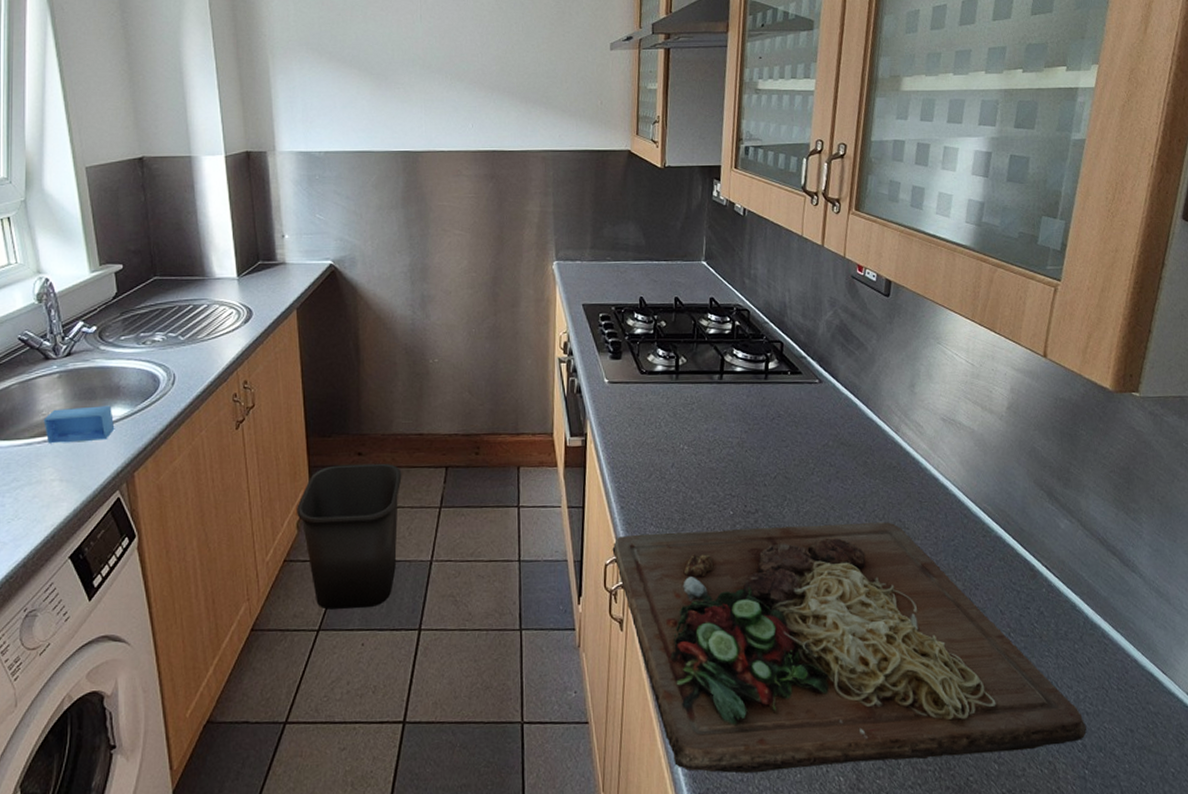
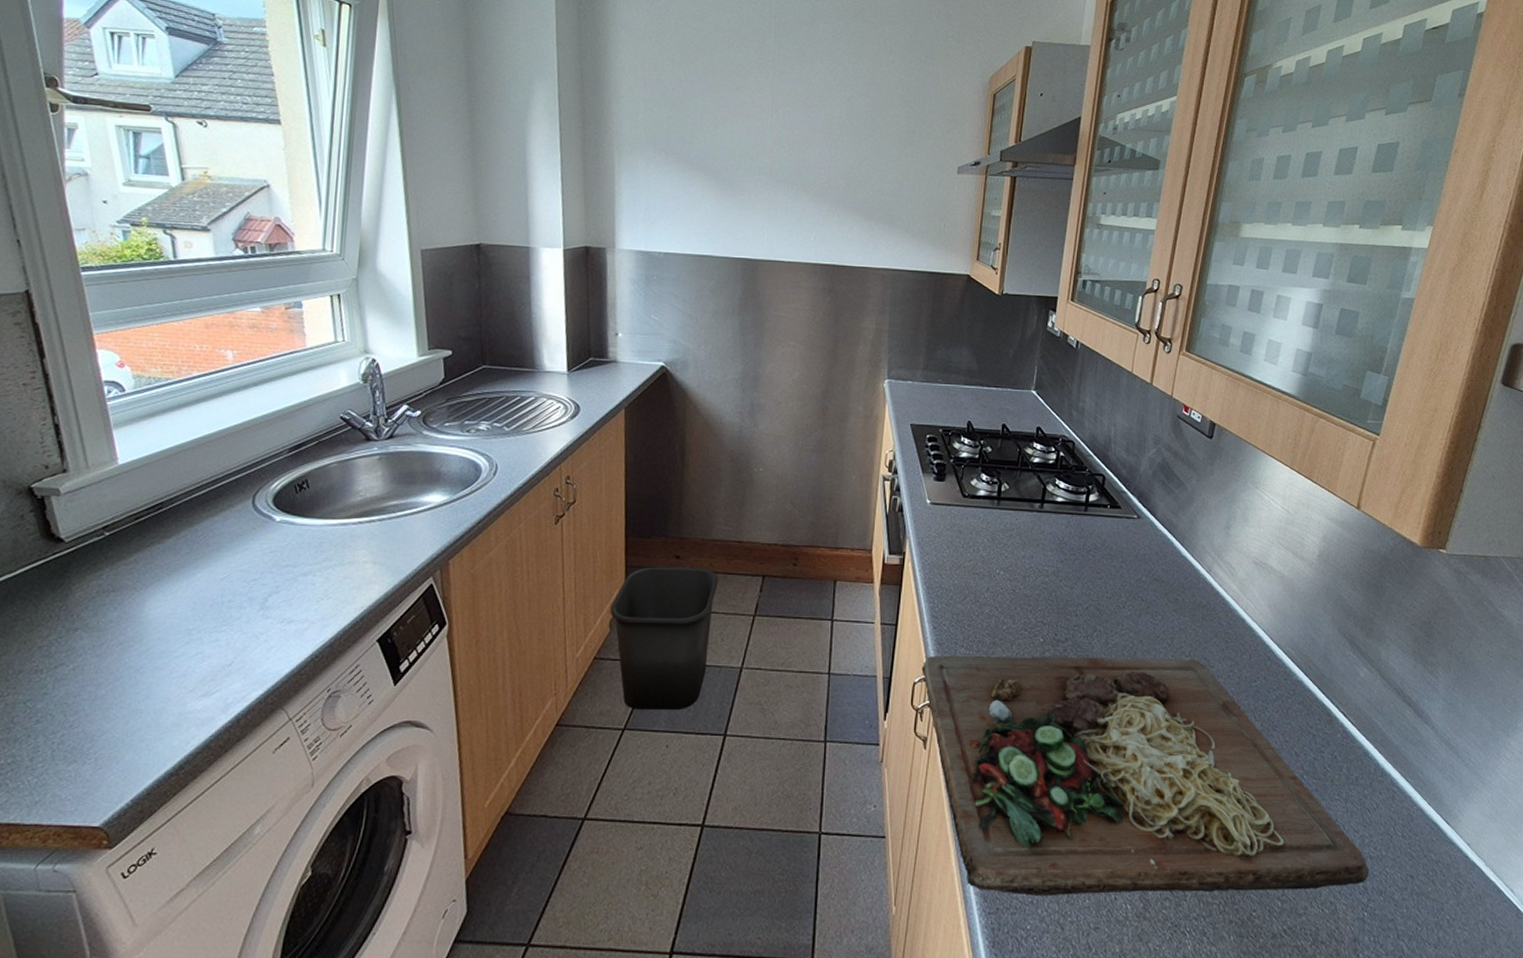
sponge: present [43,405,115,444] -> none [360,491,433,526]

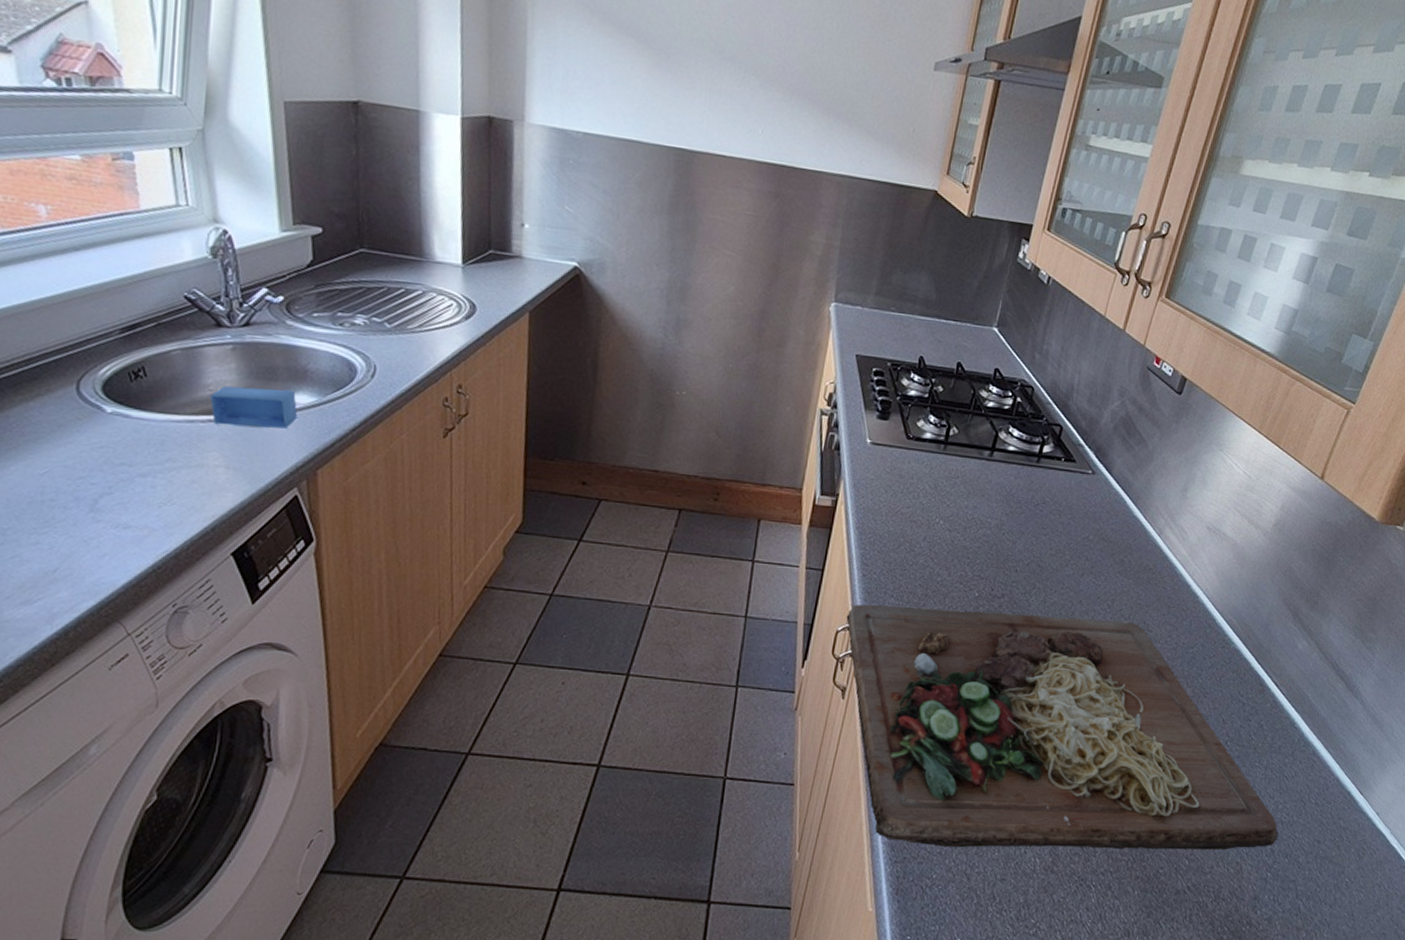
sponge: none [360,491,433,526] -> present [210,385,298,429]
waste bin: present [610,567,719,709] -> none [504,491,629,646]

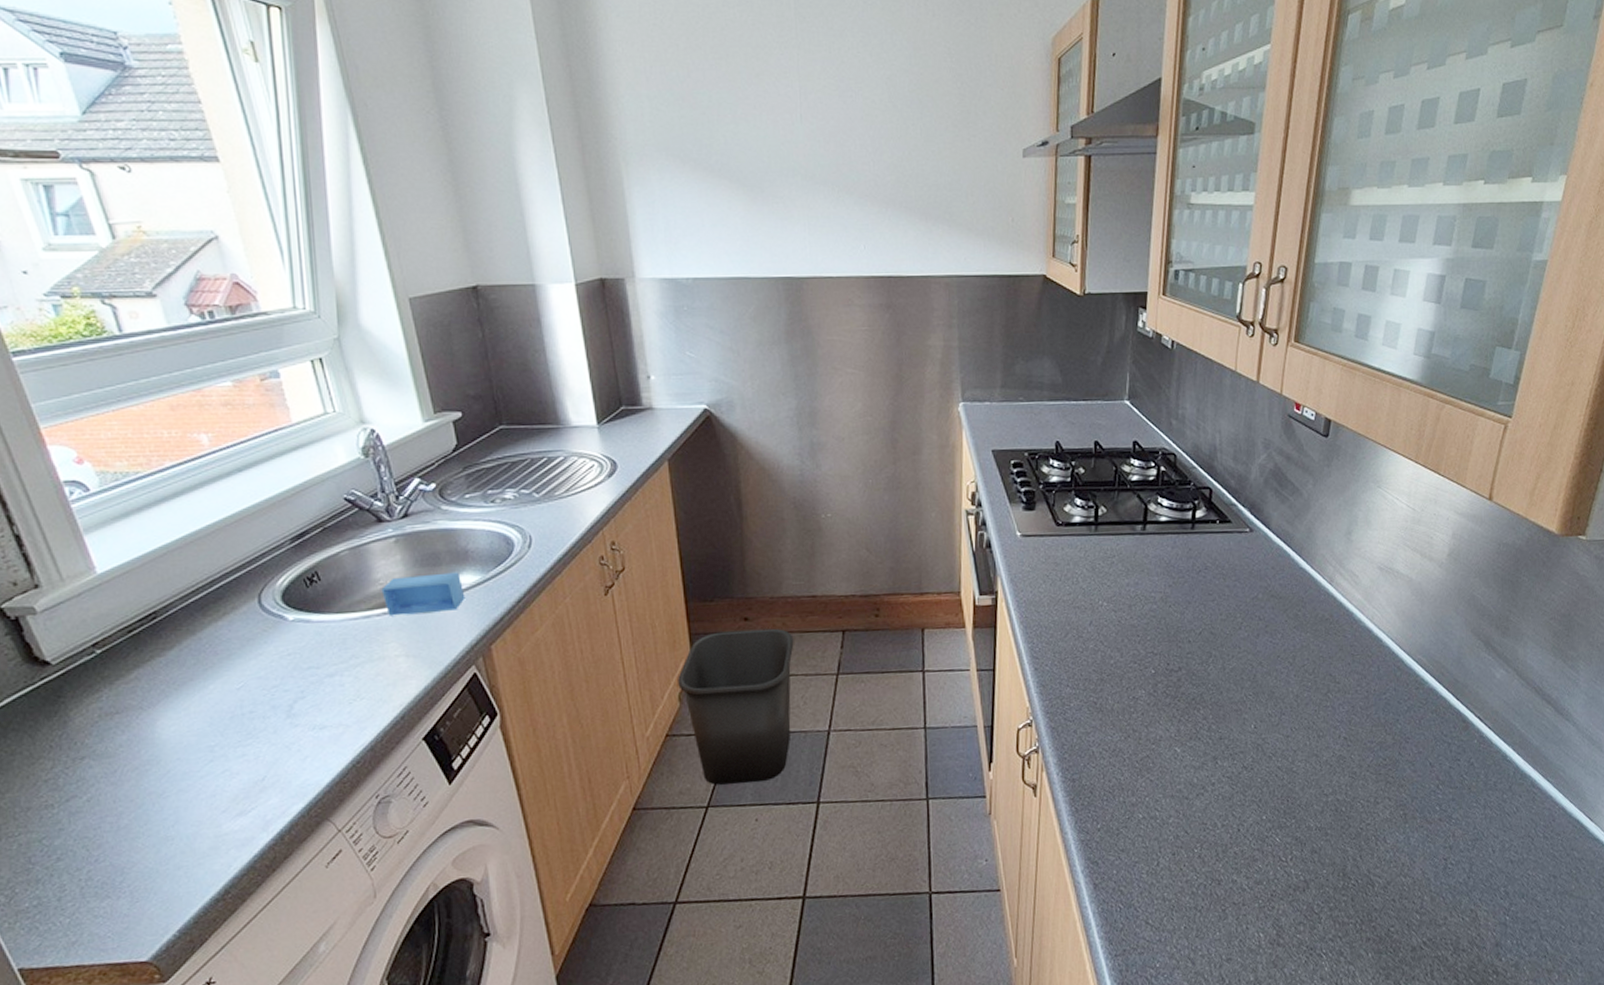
waste bin: none [504,491,629,646] -> present [678,628,794,785]
cutting board: present [846,604,1279,850] -> none [1025,676,1510,934]

